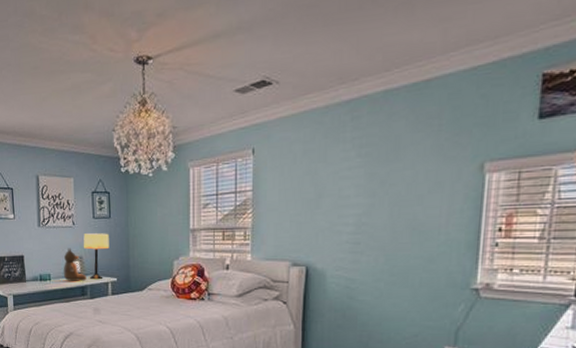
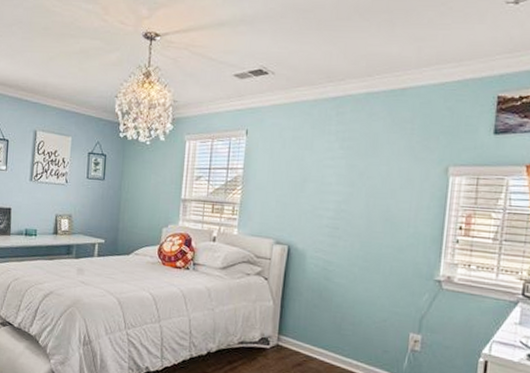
stuffed bear: present [63,248,87,281] -> none [50,205,74,240]
table lamp: present [83,233,109,280] -> none [74,192,101,240]

